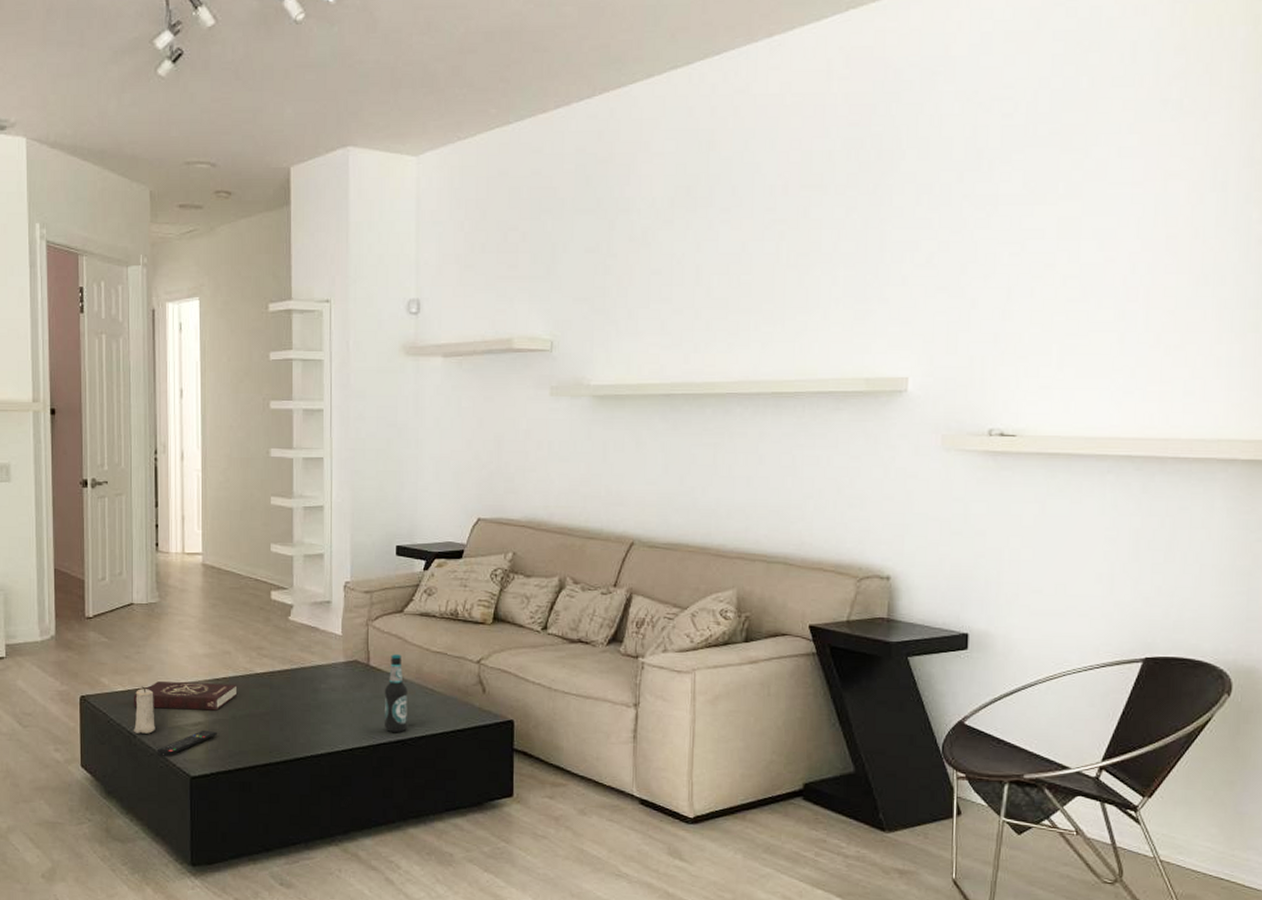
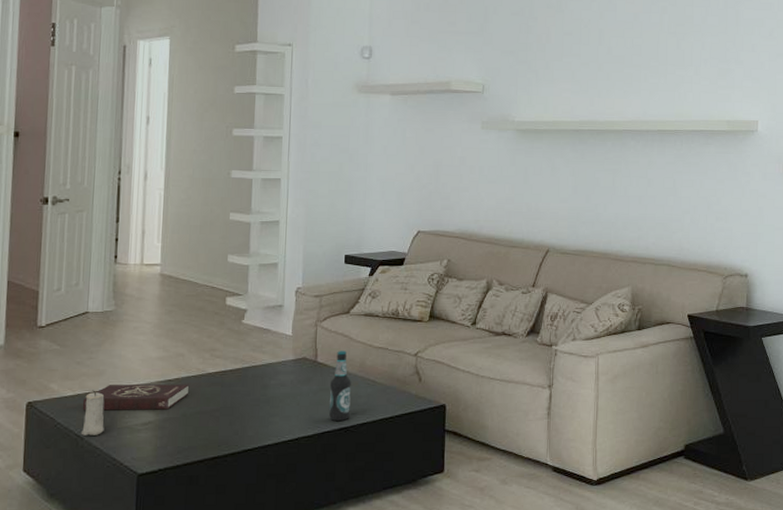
remote control: present [157,730,217,756] -> none [104,428,167,456]

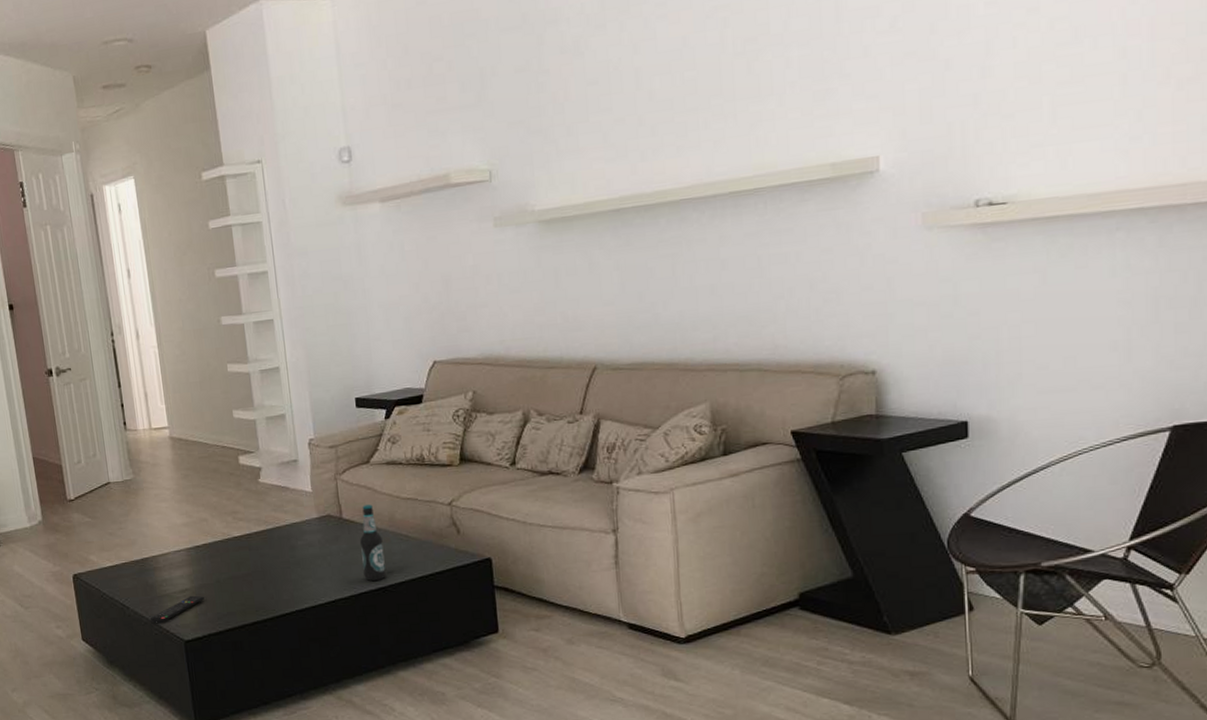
candle: present [80,390,105,436] -> none [123,560,146,605]
book: present [82,384,189,411] -> none [121,549,218,581]
remote control: none [104,428,167,456] -> present [150,595,204,624]

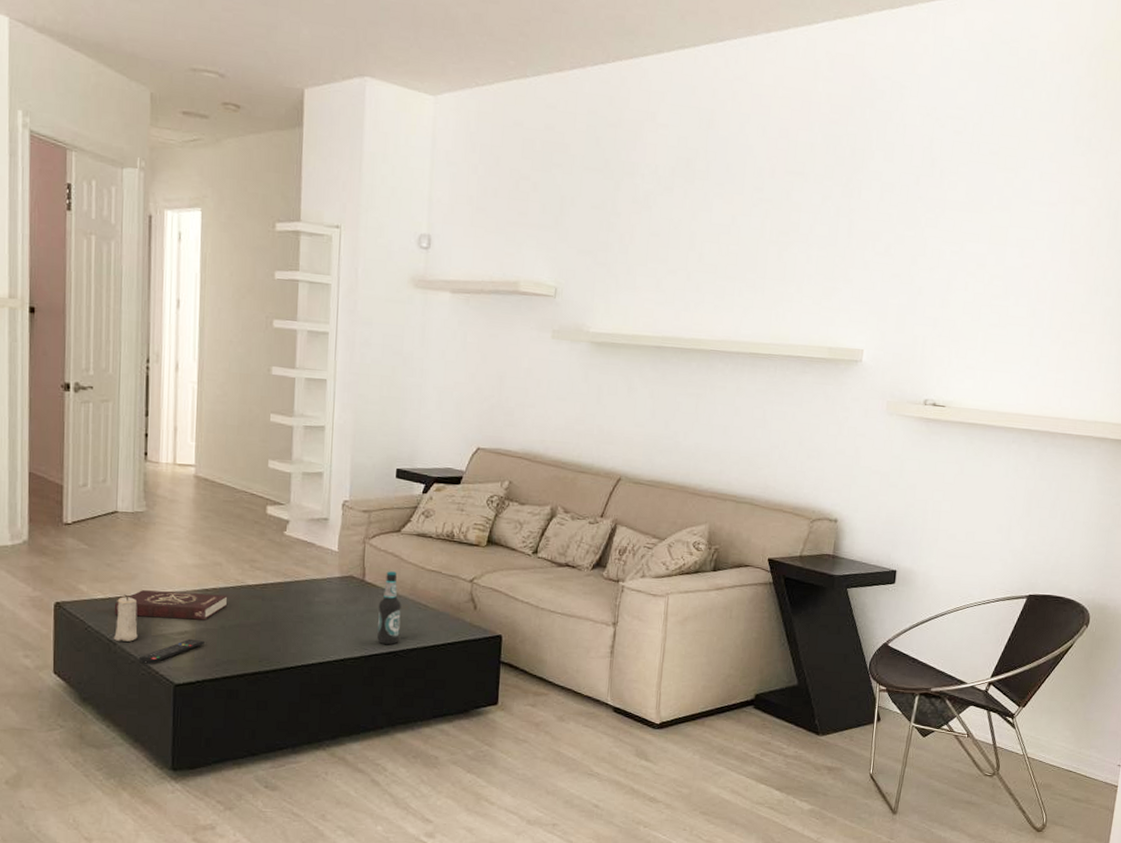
book: none [121,549,218,581] -> present [114,590,227,620]
candle: none [123,560,146,605] -> present [113,594,138,642]

